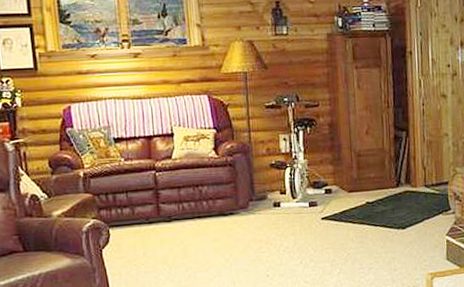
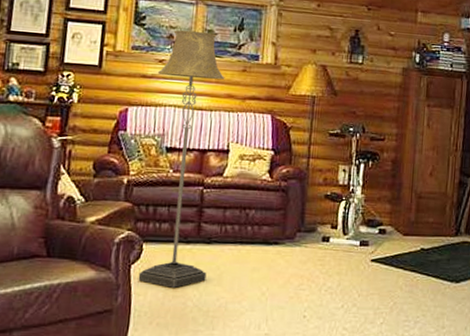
floor lamp: none [92,22,173,265] -> present [138,30,225,288]

